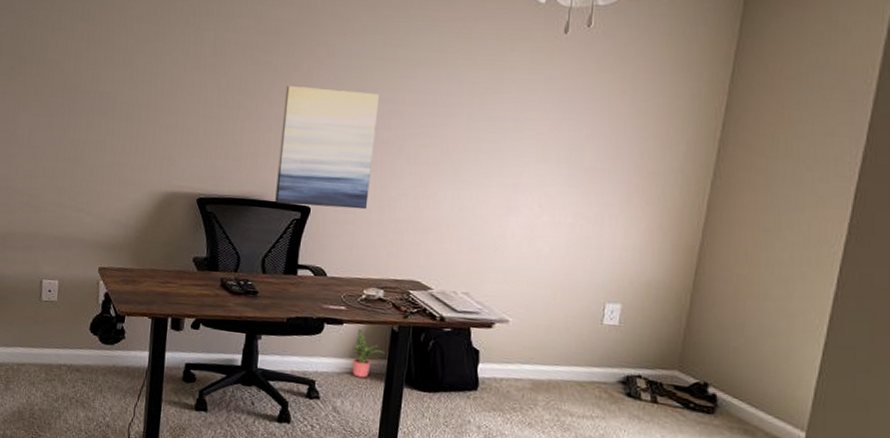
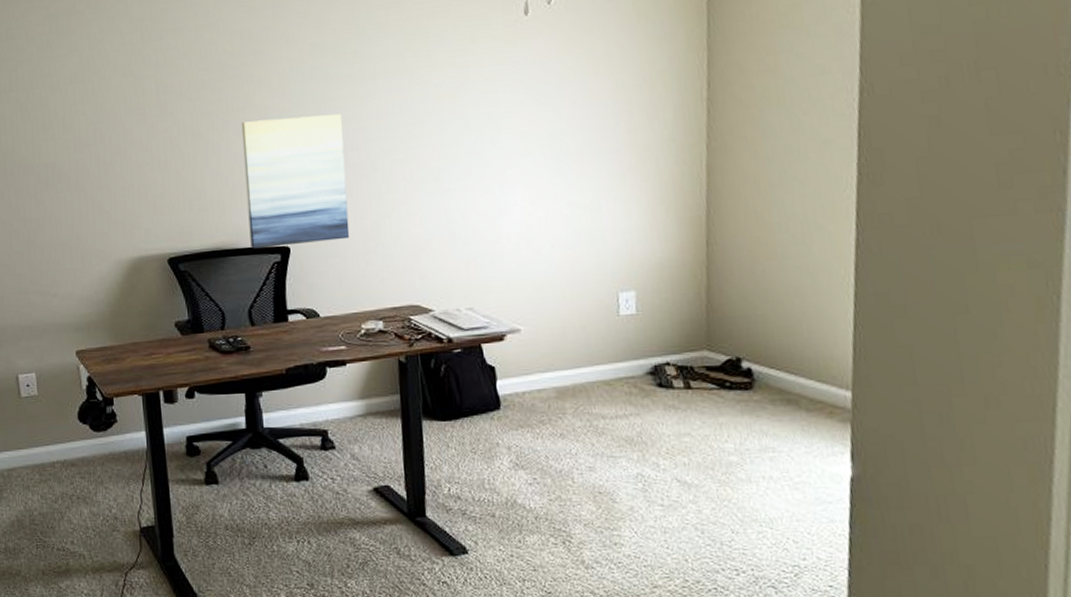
potted plant: present [352,328,385,379] -> none [361,366,397,419]

